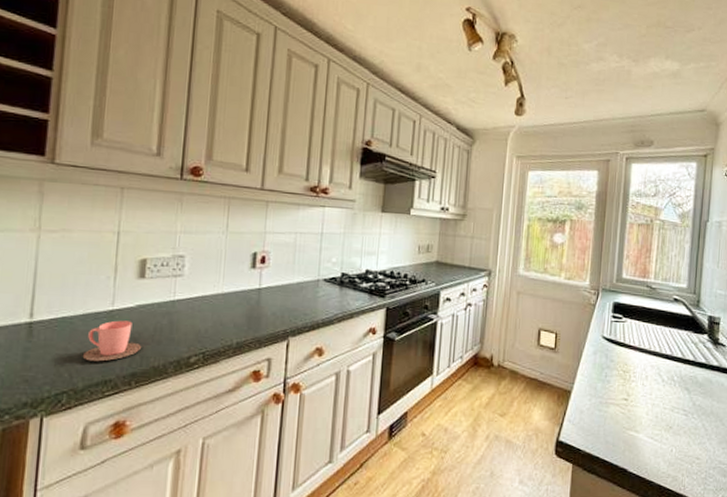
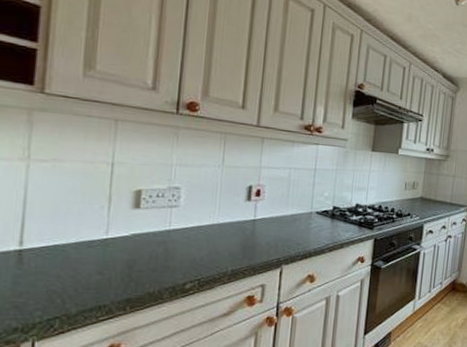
cup: present [82,320,141,362] -> none [75,248,136,288]

